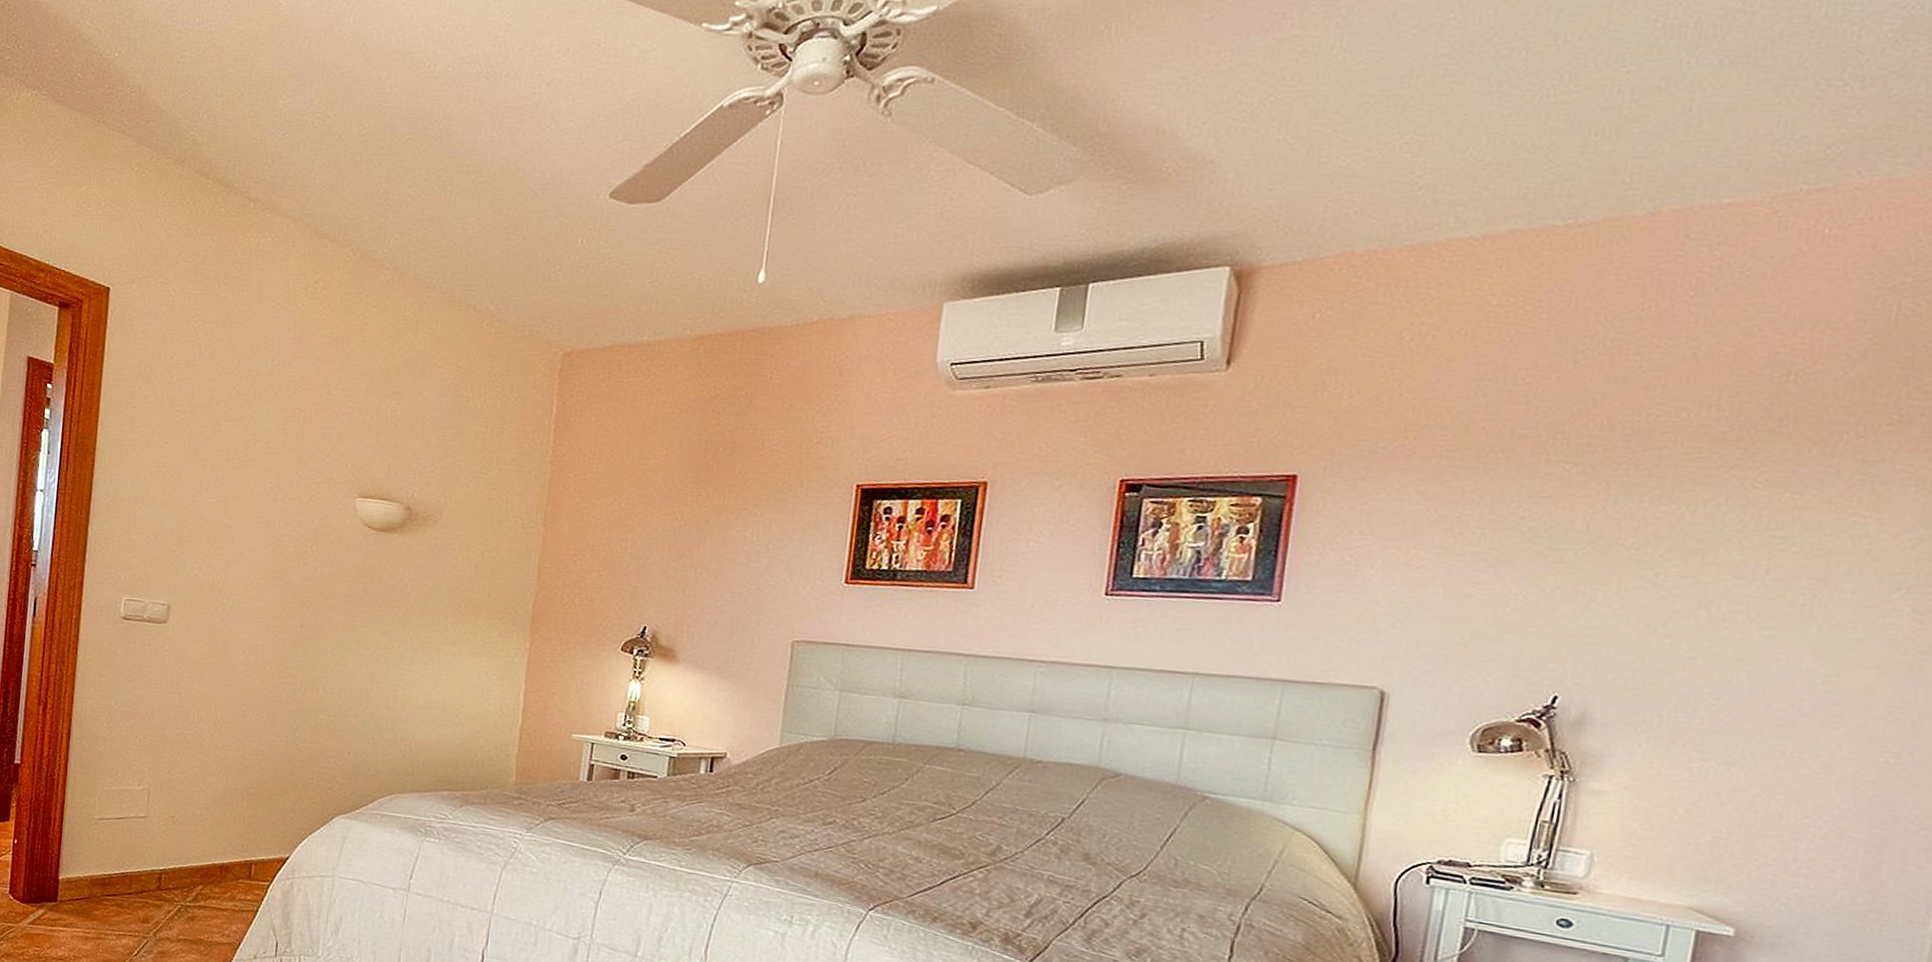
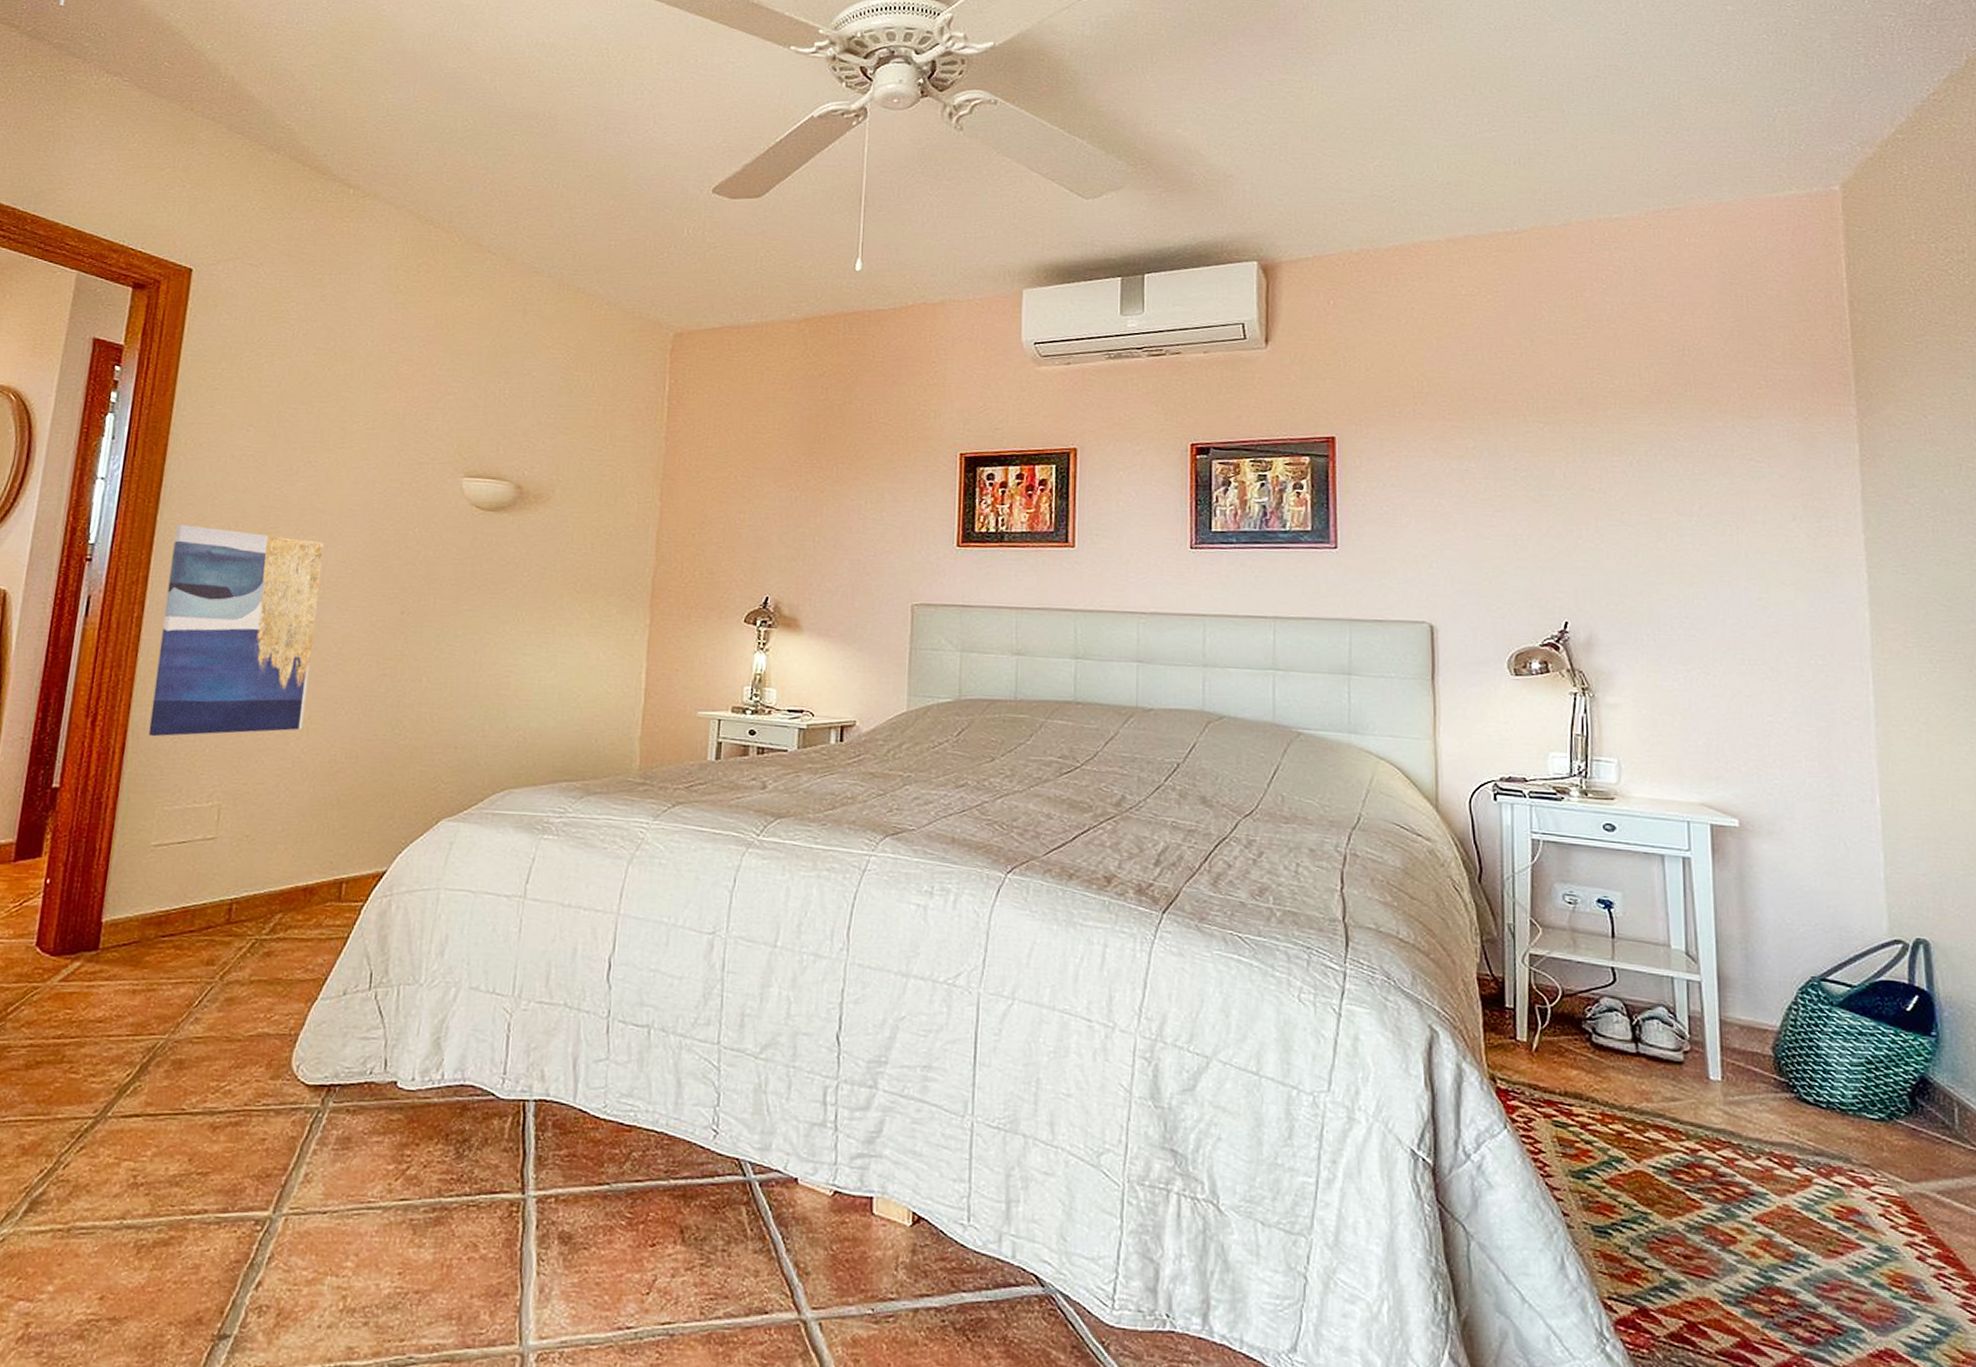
wall art: none [89,535,232,728] -> present [148,524,325,737]

